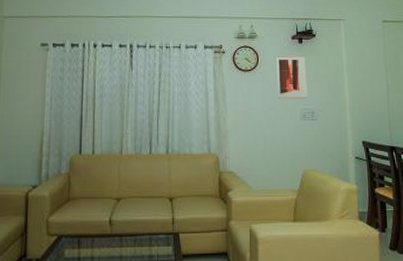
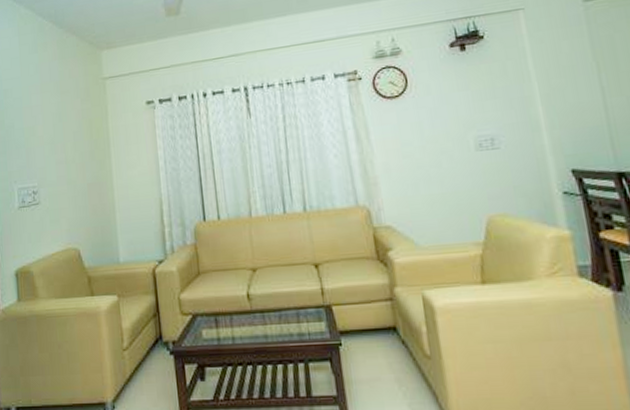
wall art: present [277,55,307,99] -> none [431,66,482,128]

